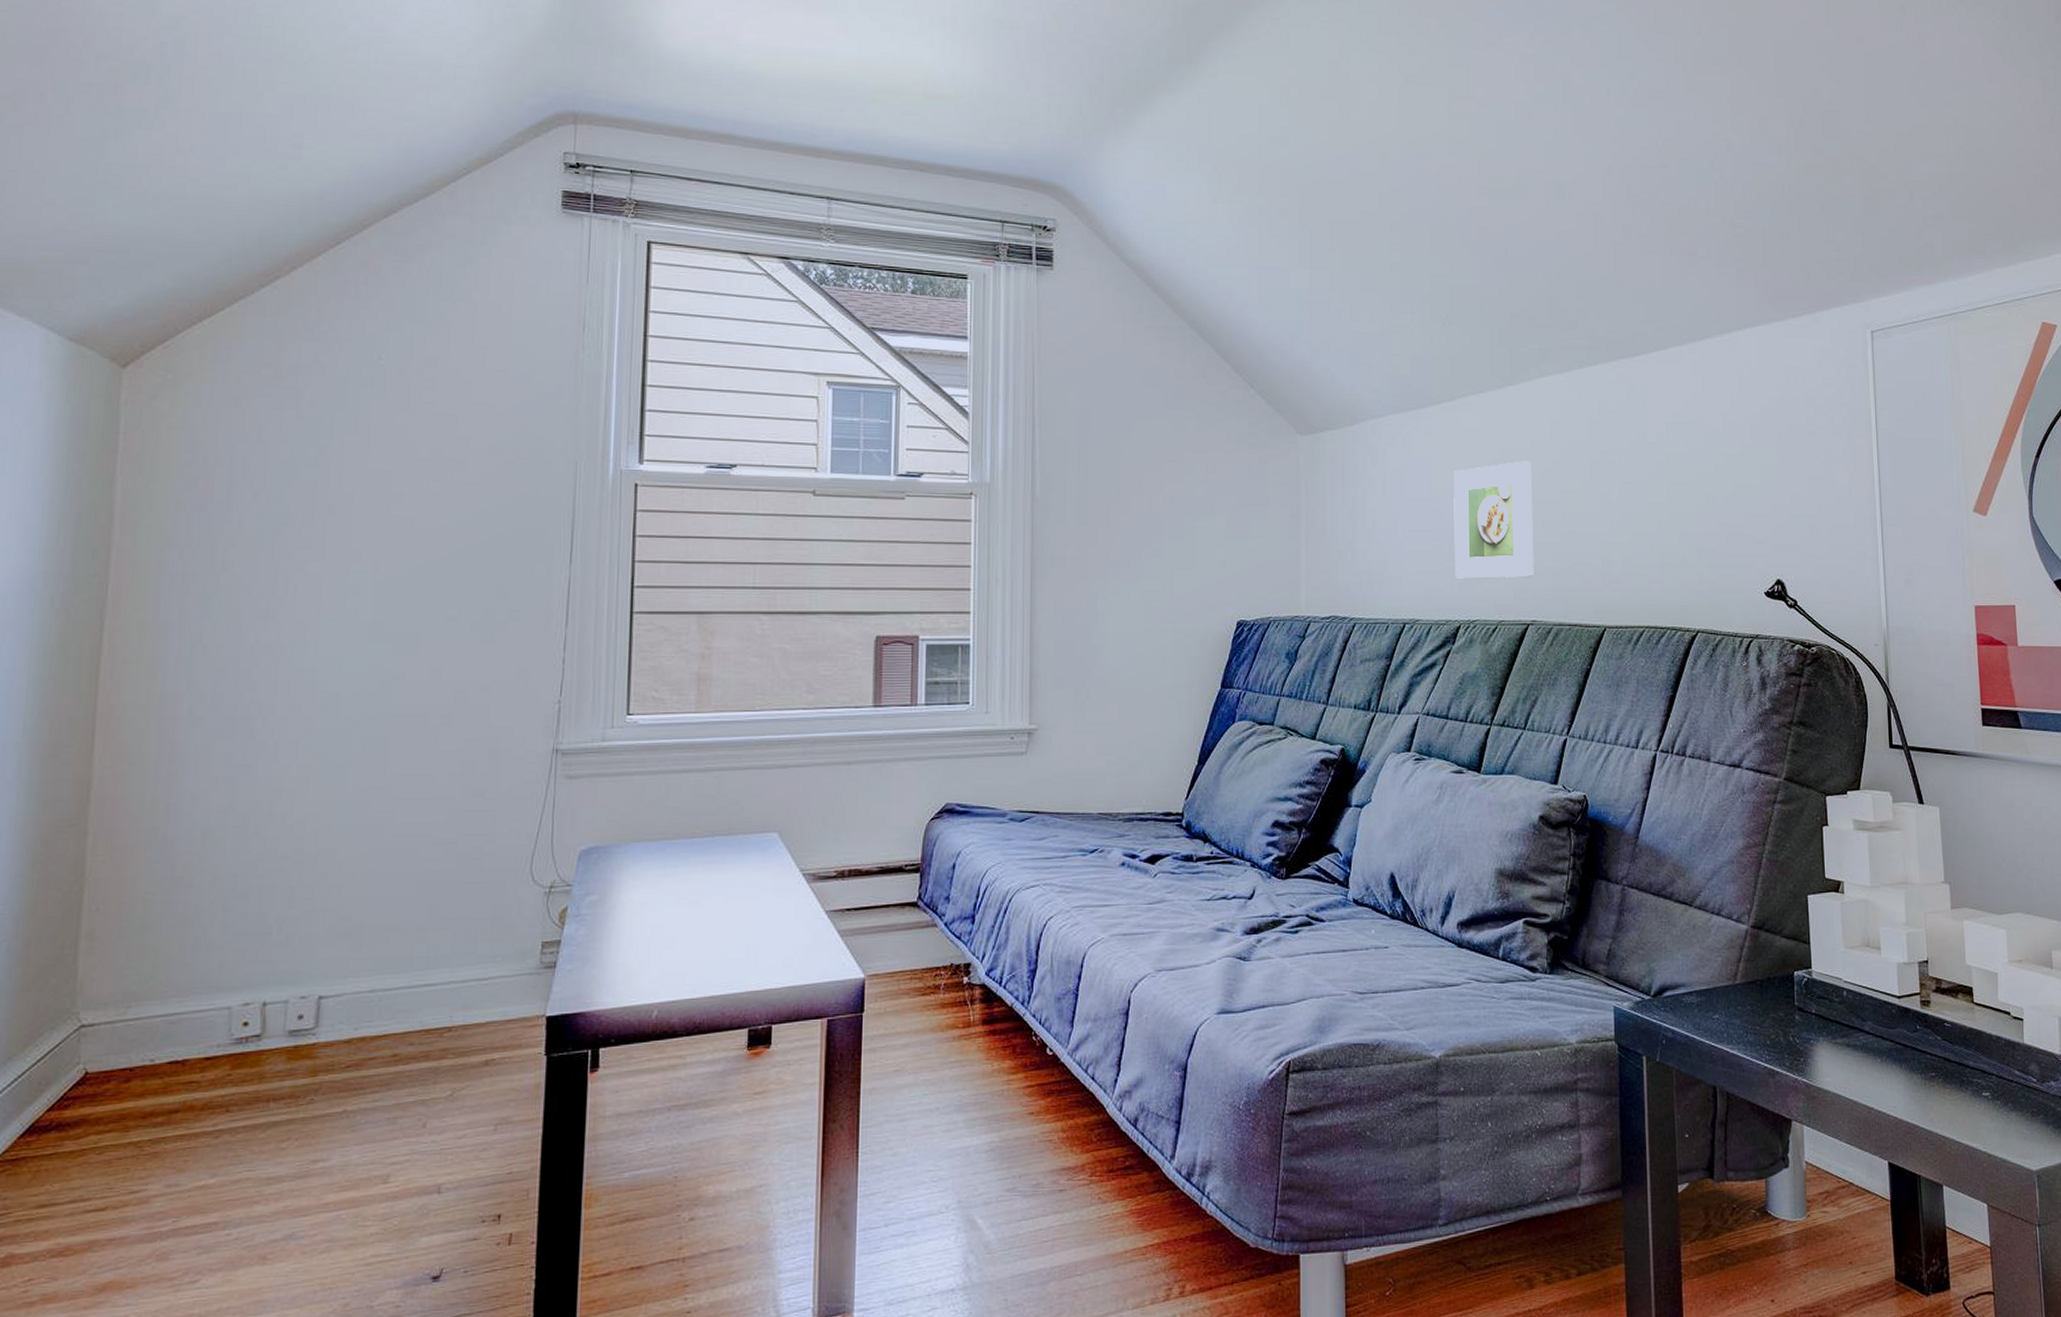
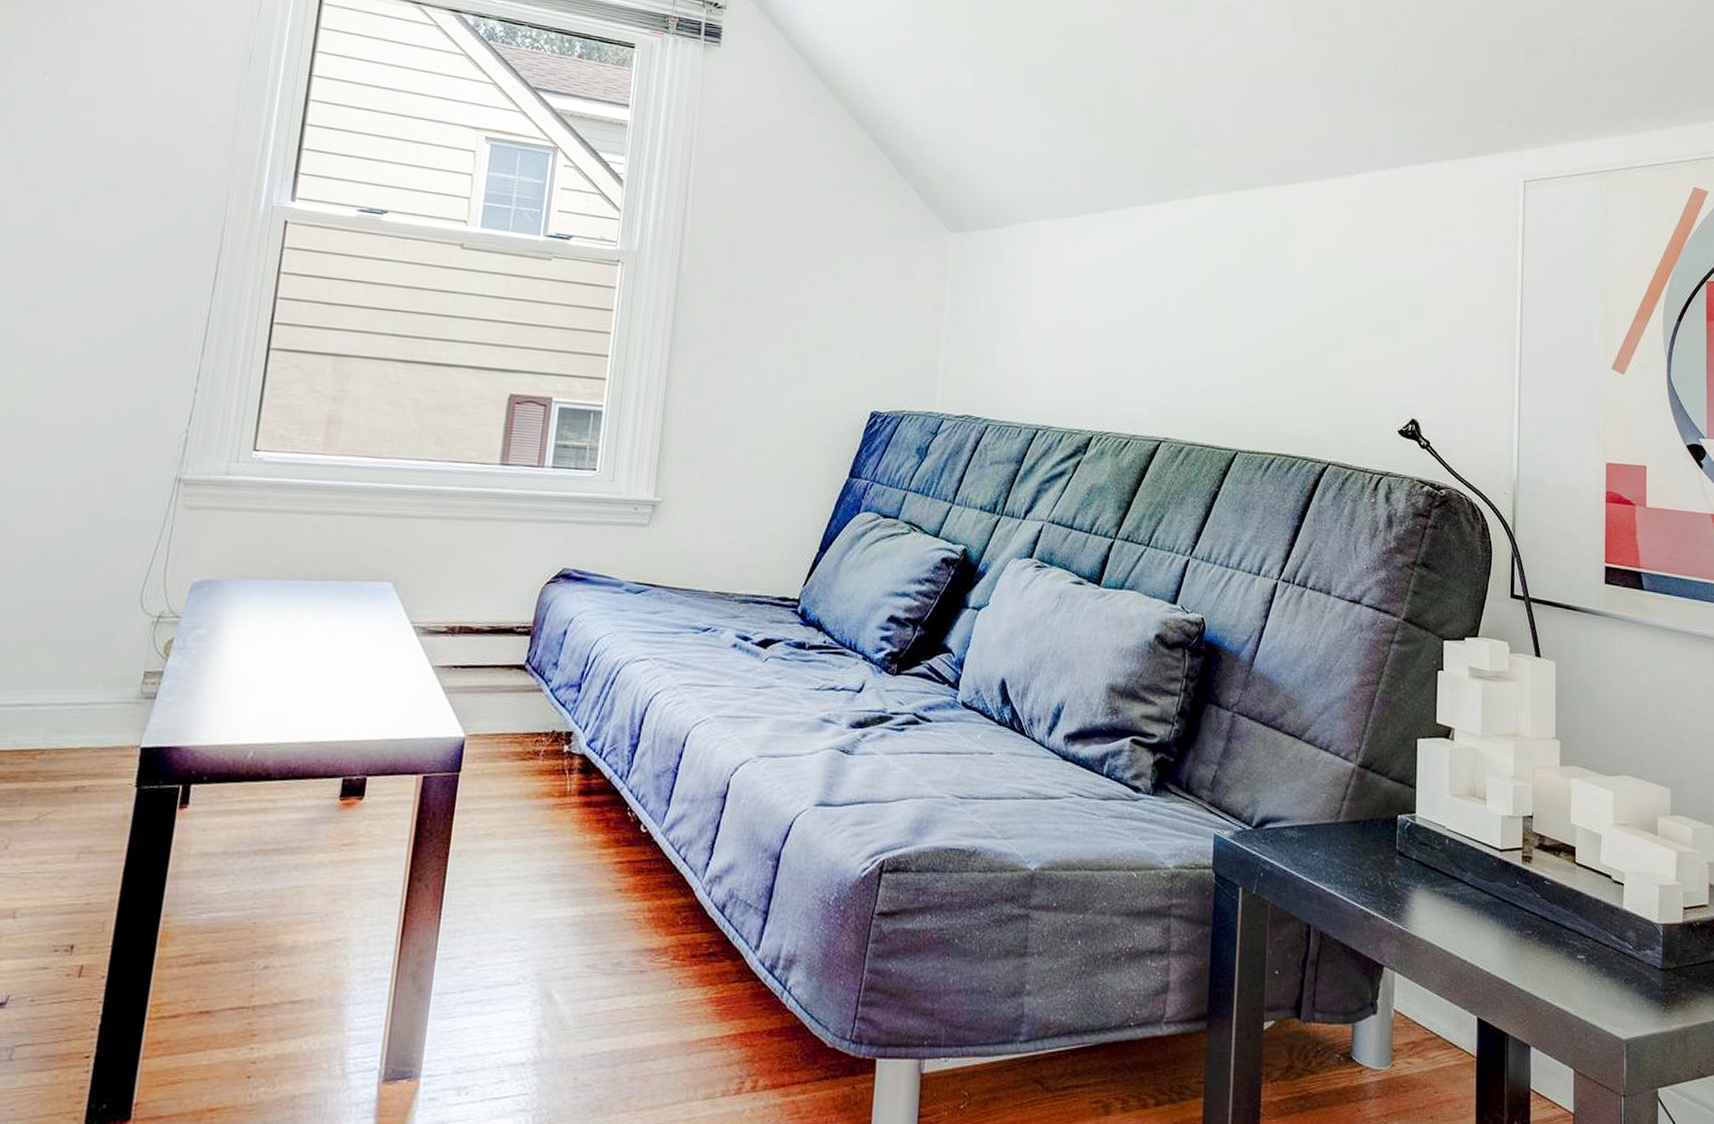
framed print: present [1453,460,1534,579] -> none [1091,277,1177,395]

